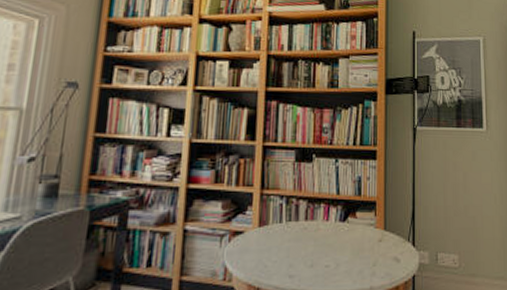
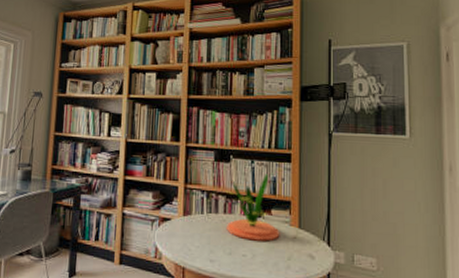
plant: none [307,173,365,248] -> present [225,174,280,241]

